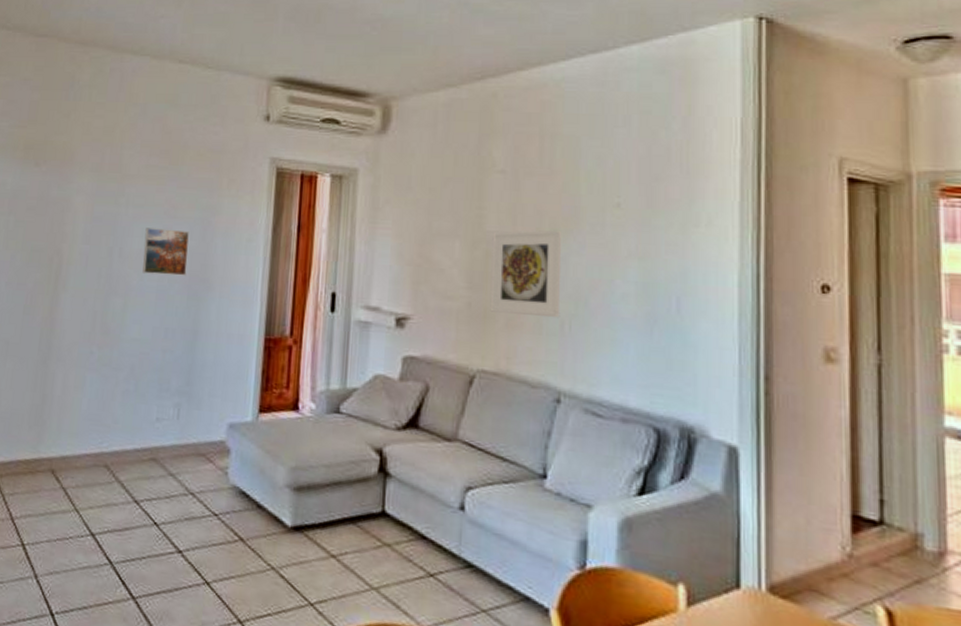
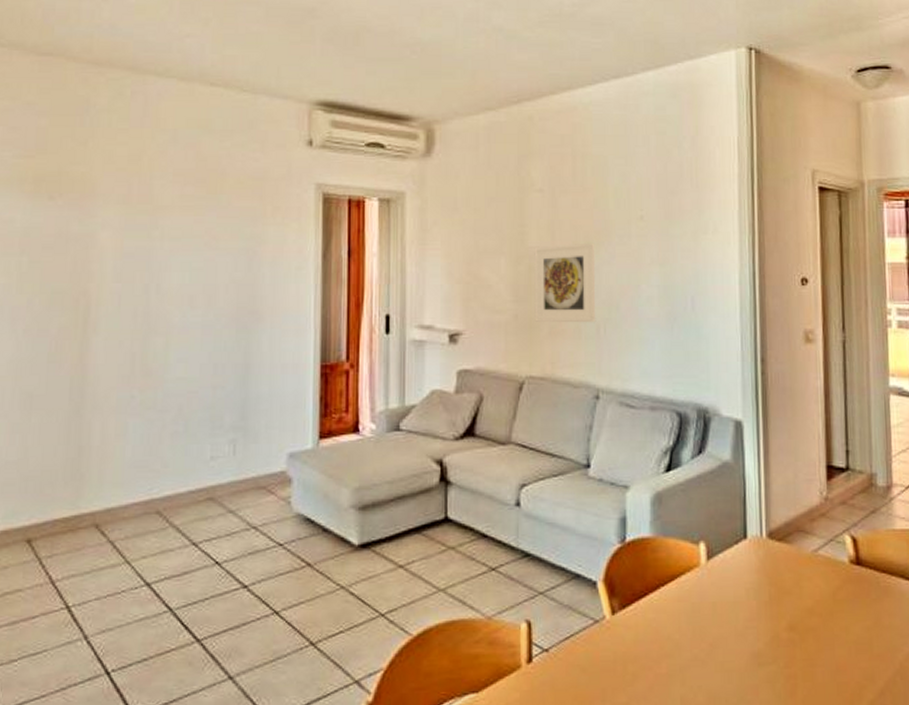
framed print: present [142,228,189,276] -> none [184,261,234,309]

